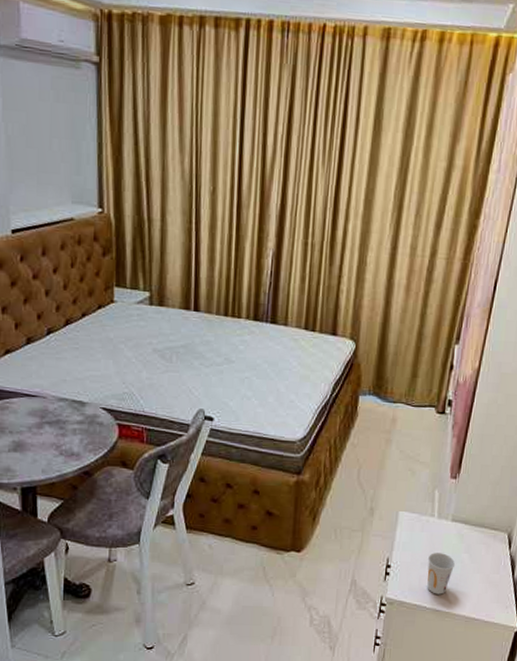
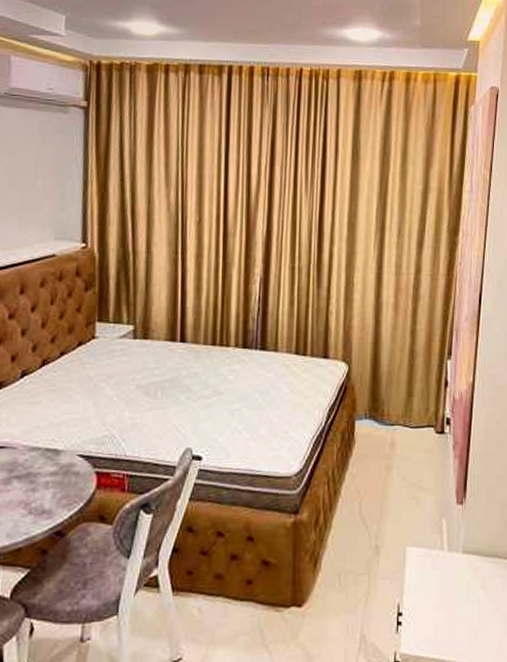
cup: present [427,553,456,595] -> none [441,592,472,643]

